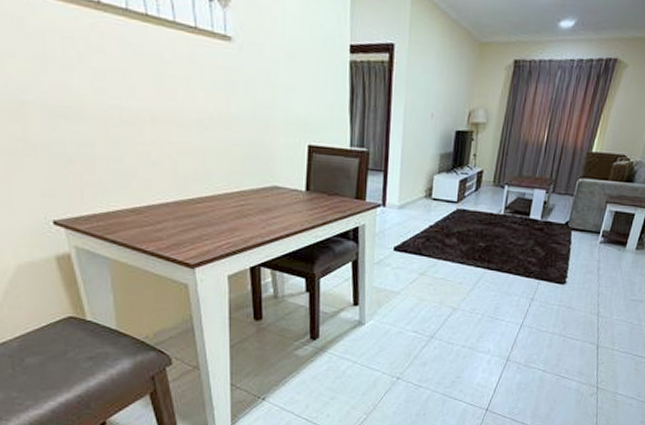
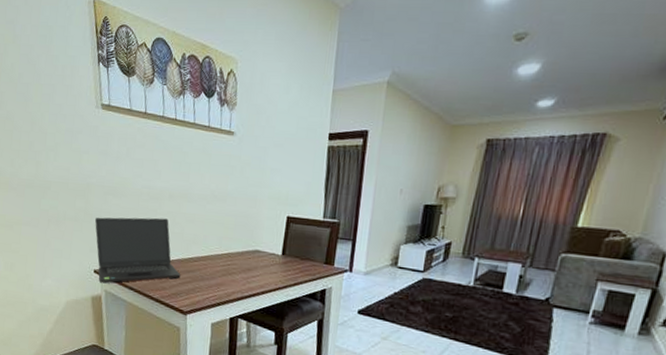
laptop: none [42,148,181,238] -> present [94,217,181,284]

